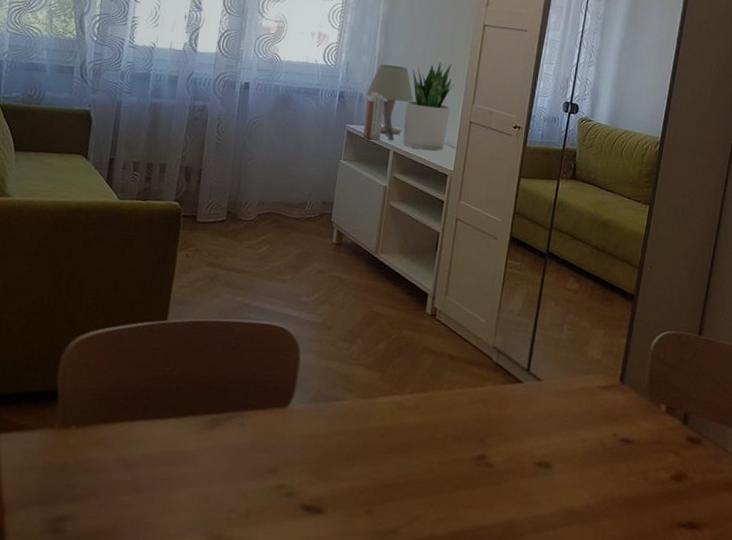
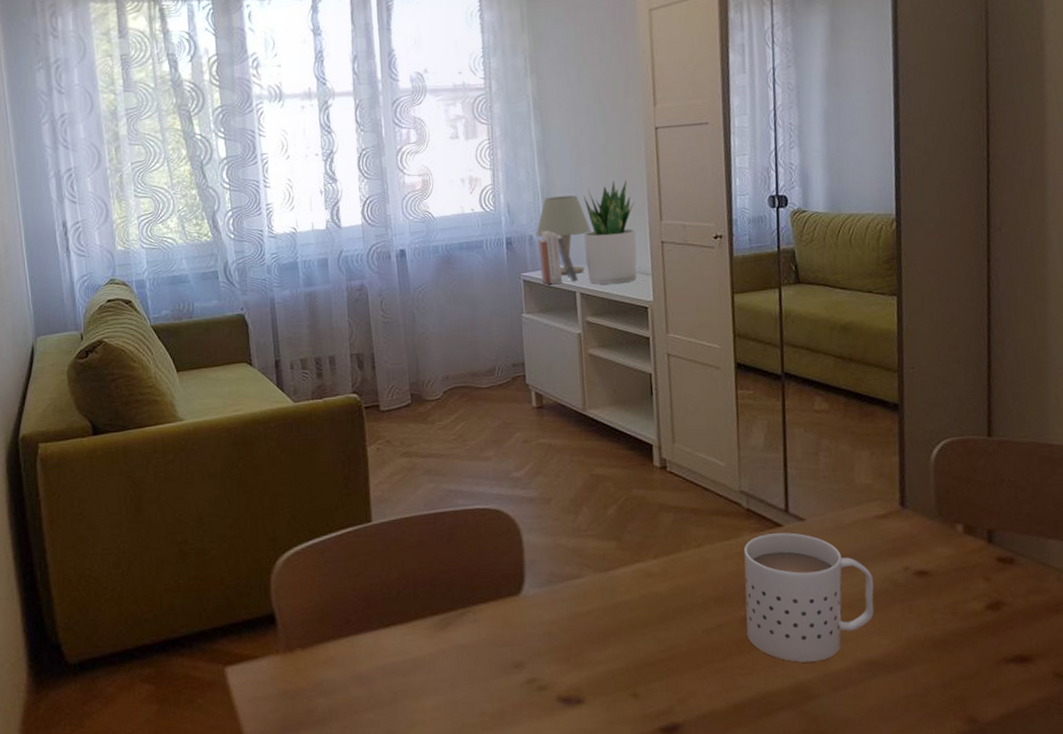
mug: none [474,387,588,505] -> present [743,532,875,663]

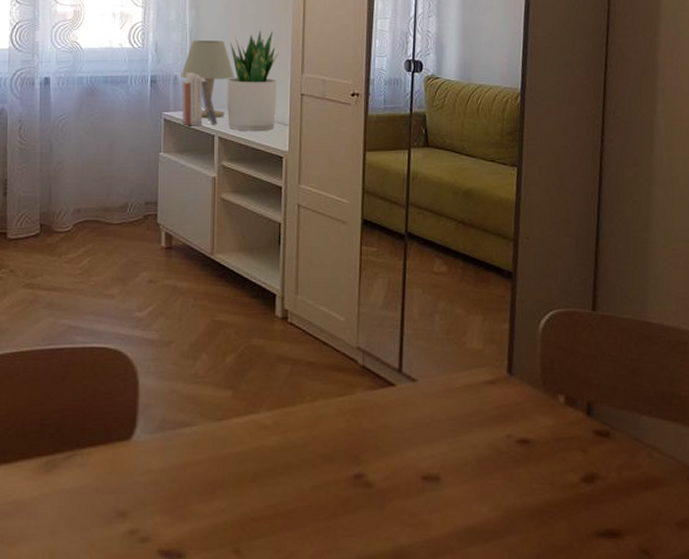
mug: present [743,532,875,663] -> none [352,393,478,526]

